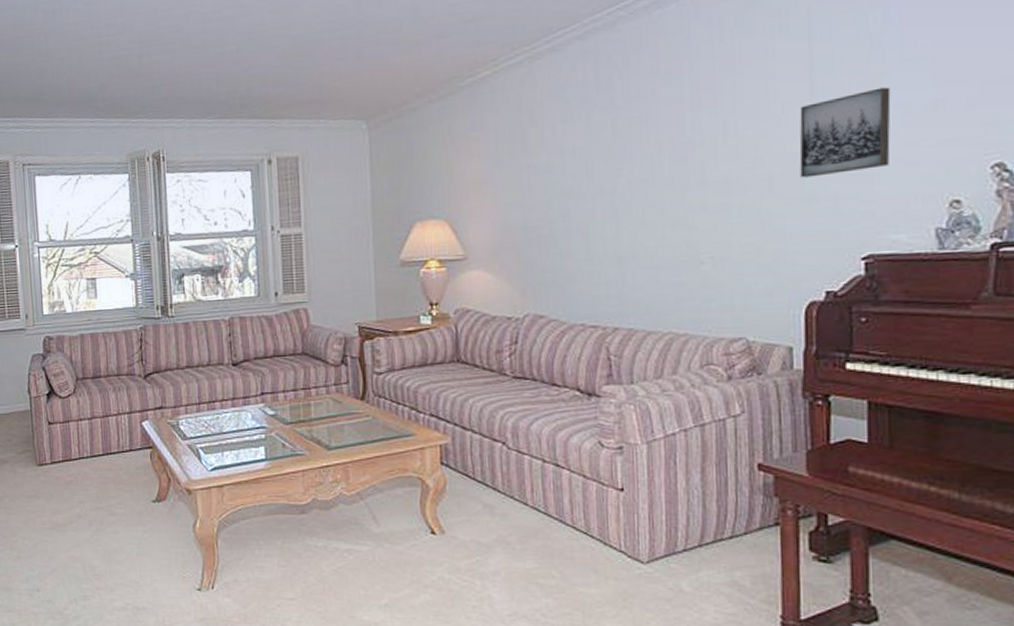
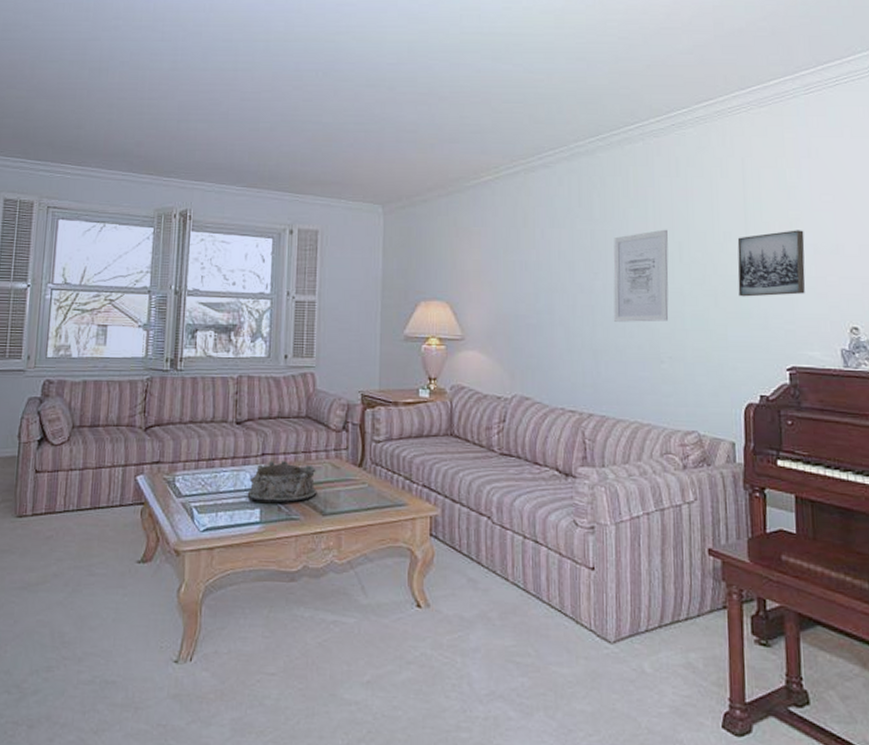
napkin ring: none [250,399,320,440] -> present [247,461,317,503]
wall art: none [640,107,710,223] -> present [613,229,669,322]

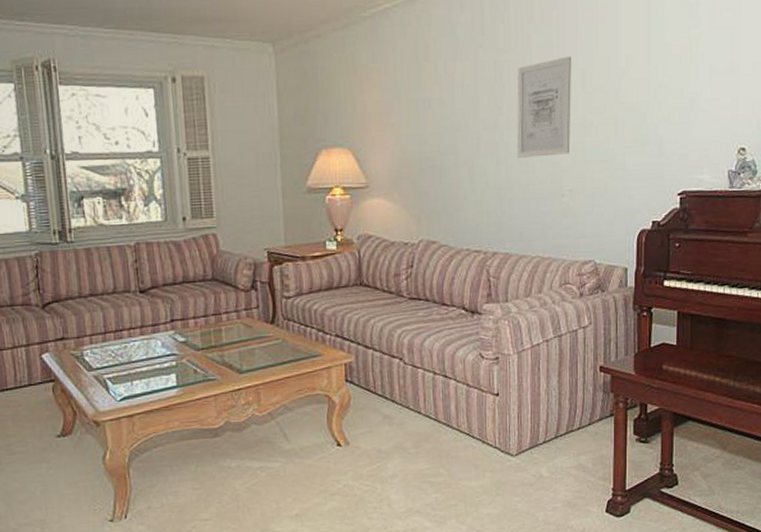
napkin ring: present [247,461,317,503] -> none [161,325,232,367]
wall art: present [737,230,806,297] -> none [637,50,703,124]

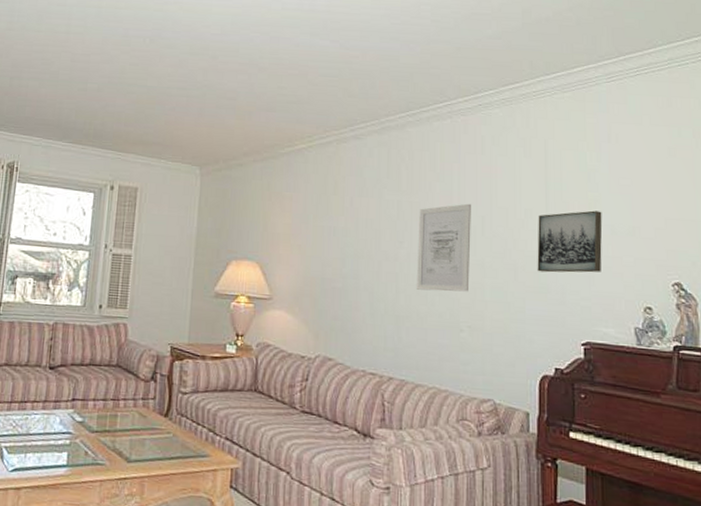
wall art: none [637,50,703,124] -> present [537,210,603,273]

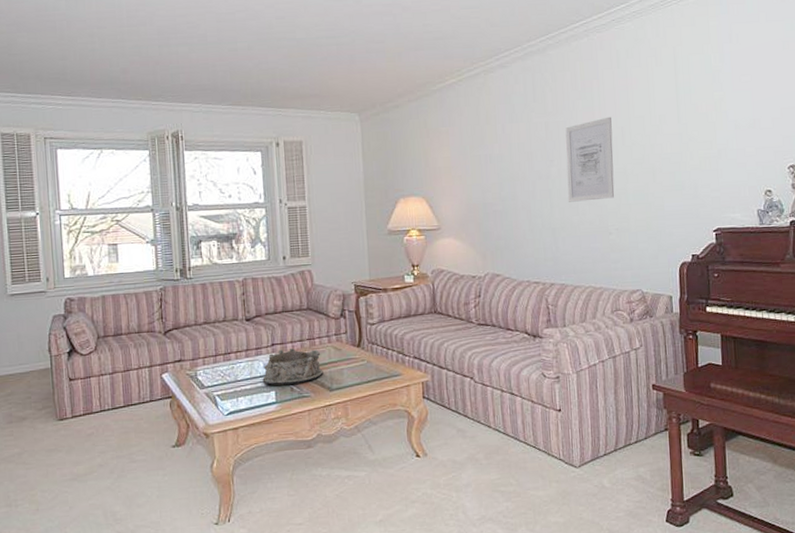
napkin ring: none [56,406,124,448] -> present [262,348,323,386]
wall art: present [537,210,603,273] -> none [671,108,728,172]

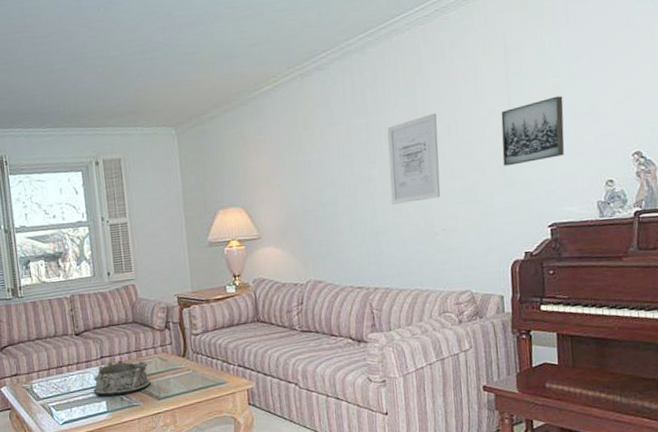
wall art: none [671,108,728,172] -> present [501,96,565,166]

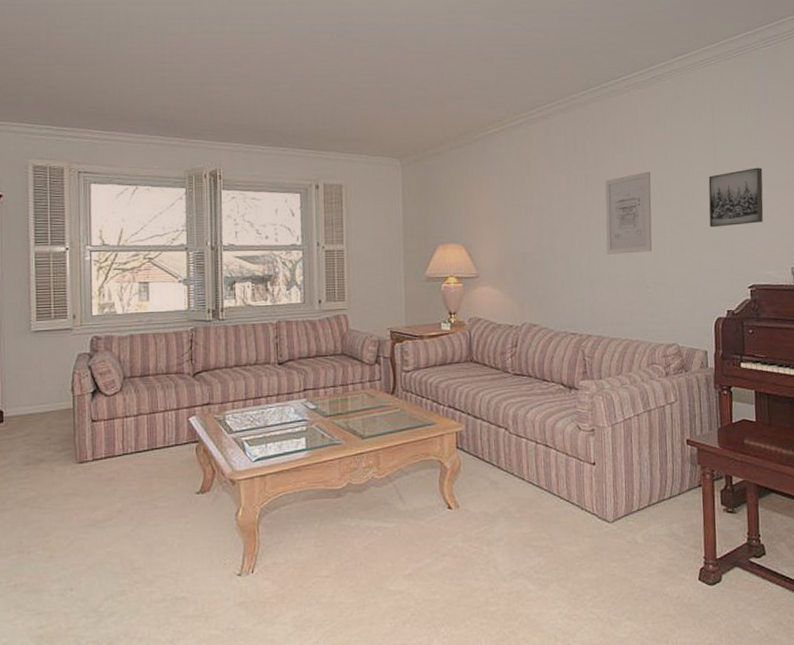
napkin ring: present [93,360,151,396] -> none [293,394,356,432]

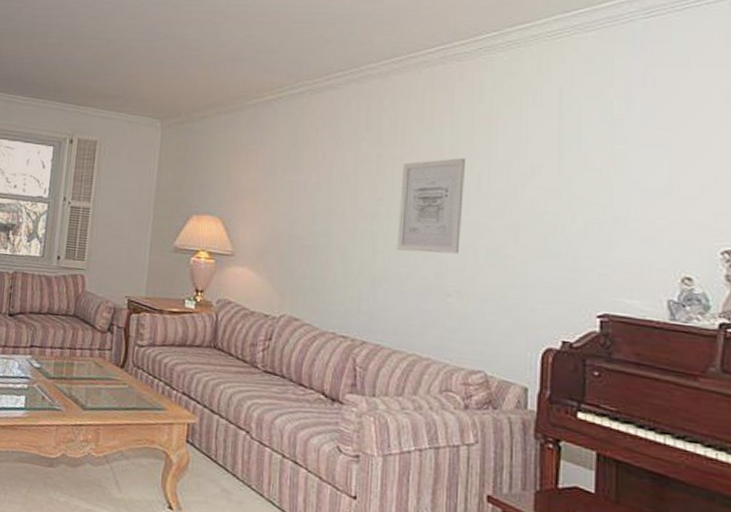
wall art: present [708,167,764,227] -> none [544,166,631,237]

